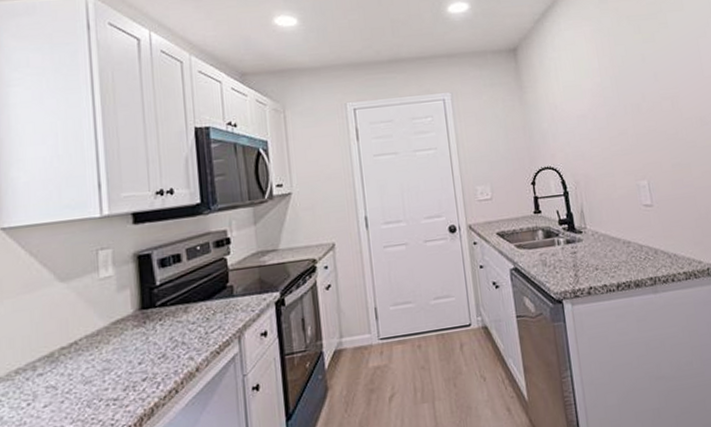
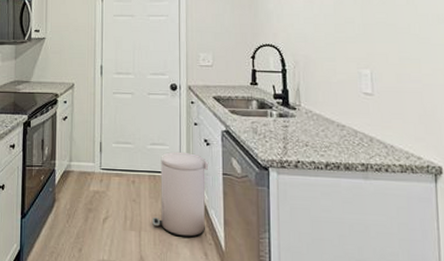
pedal bin: none [446,300,505,398] -> present [152,151,209,239]

